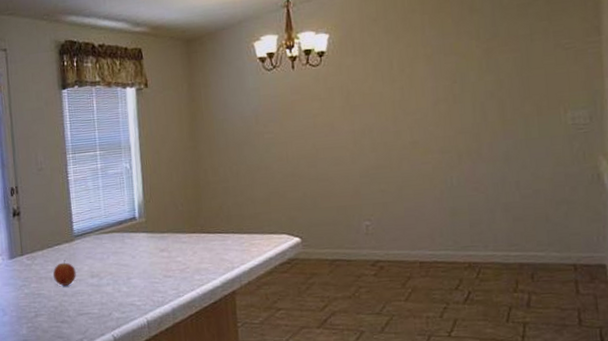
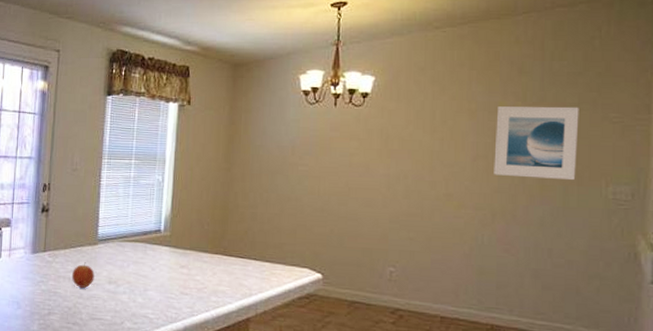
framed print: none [452,38,535,117] -> present [494,106,579,181]

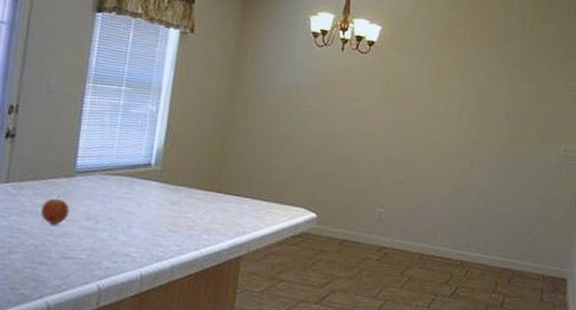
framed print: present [494,106,579,181] -> none [475,67,547,138]

